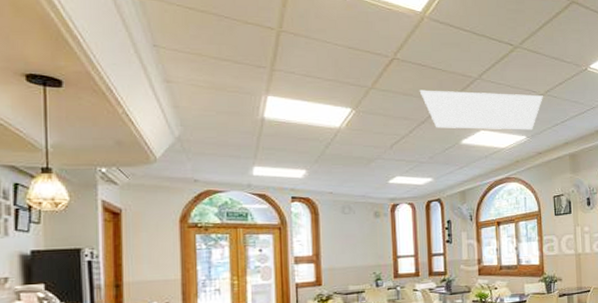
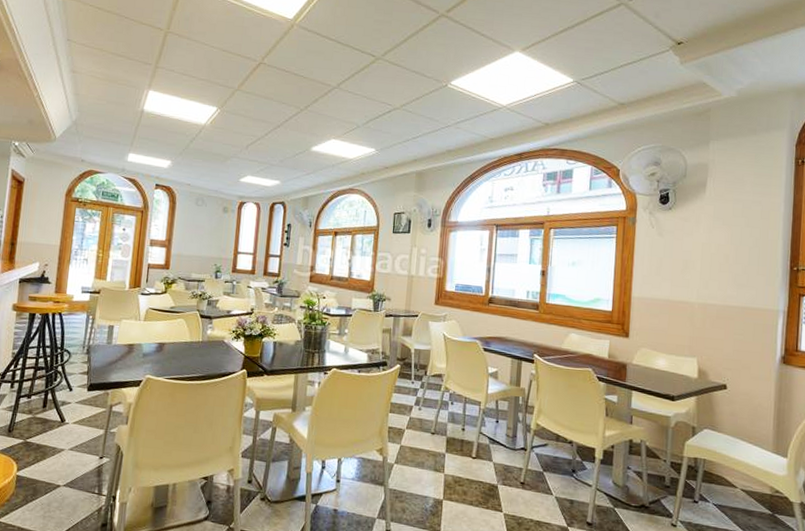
light panel: present [419,90,543,130] -> none [279,94,398,144]

